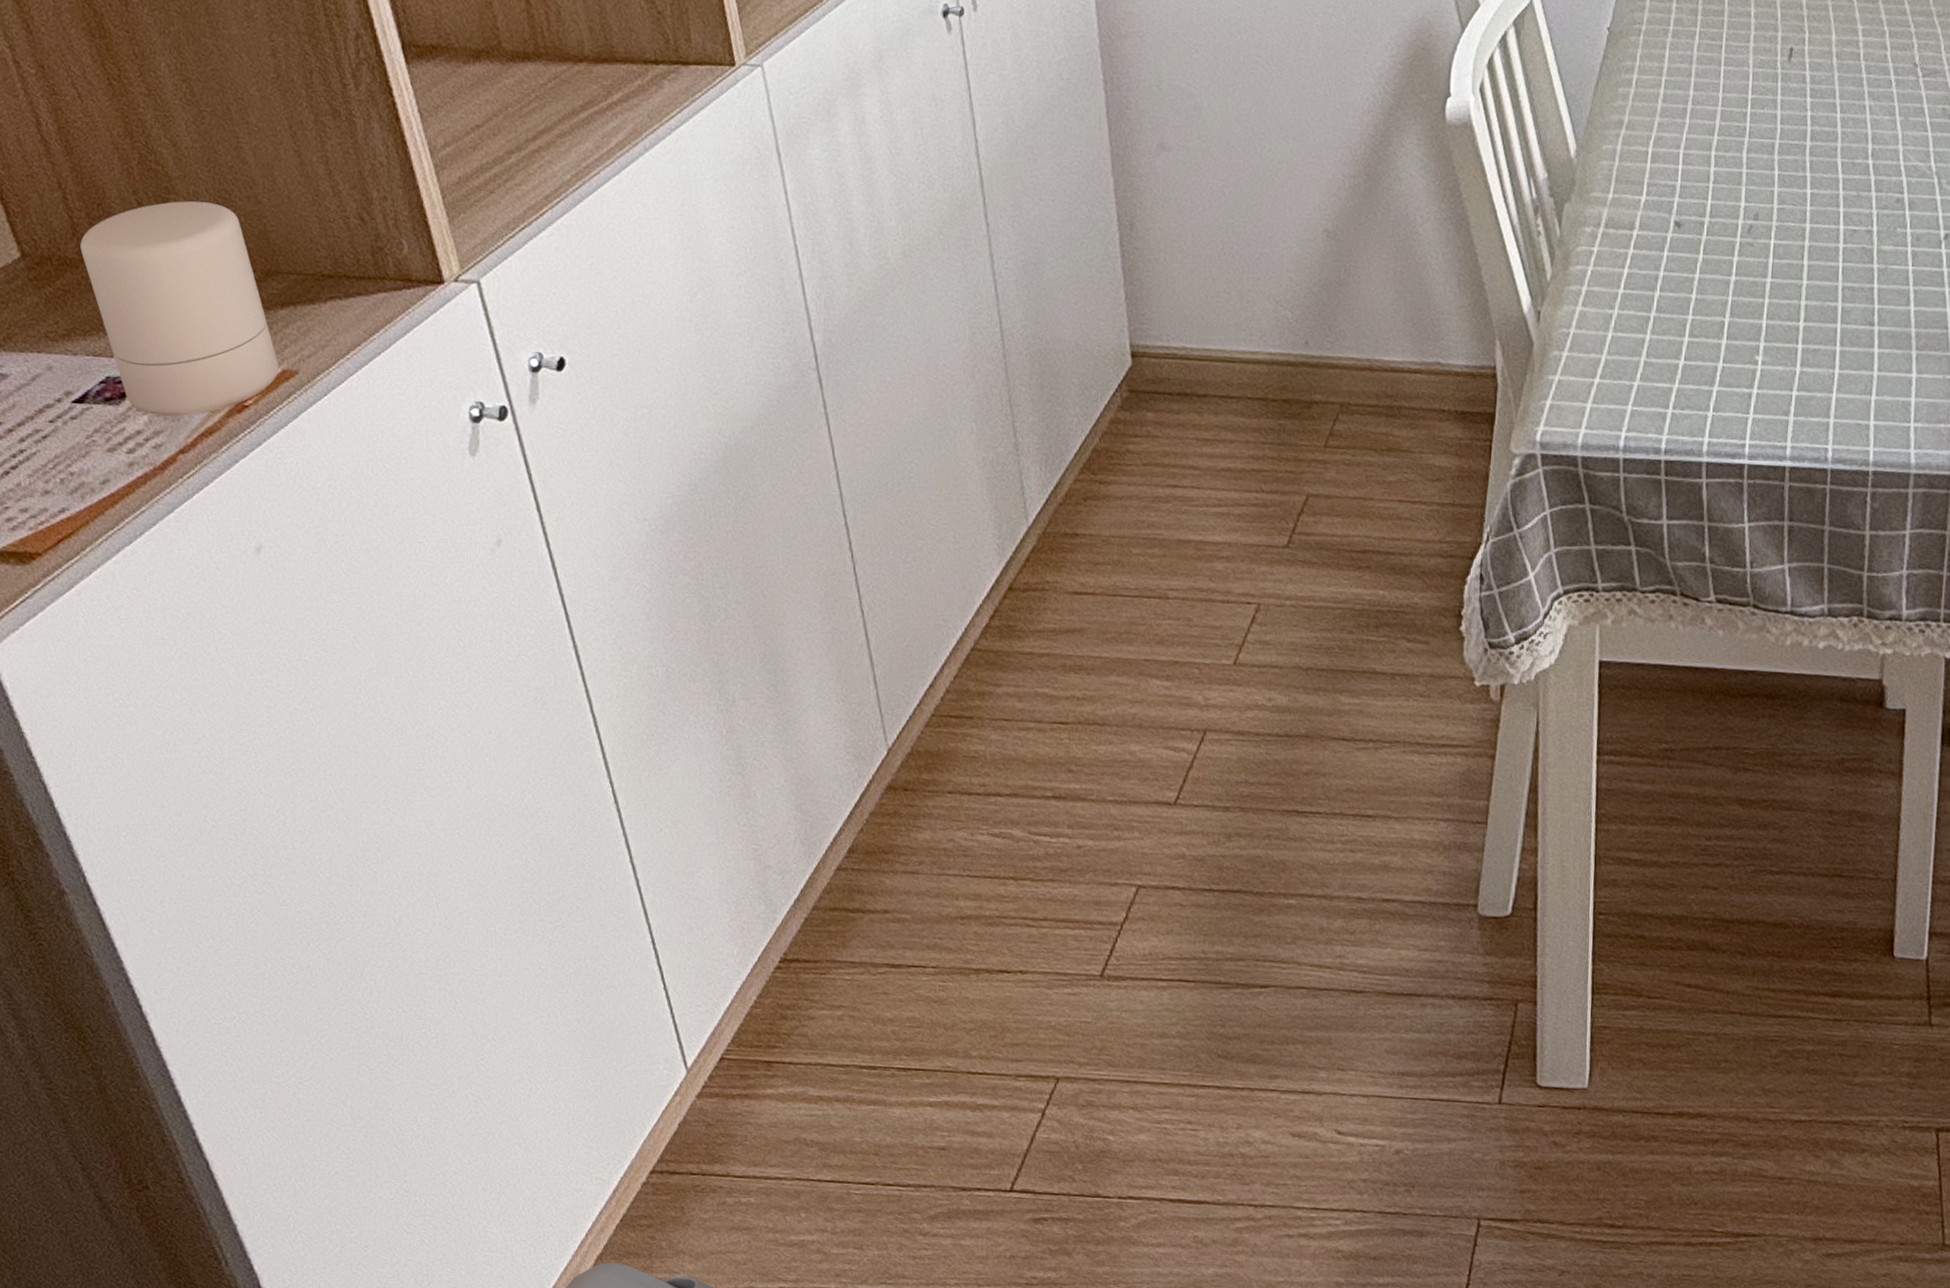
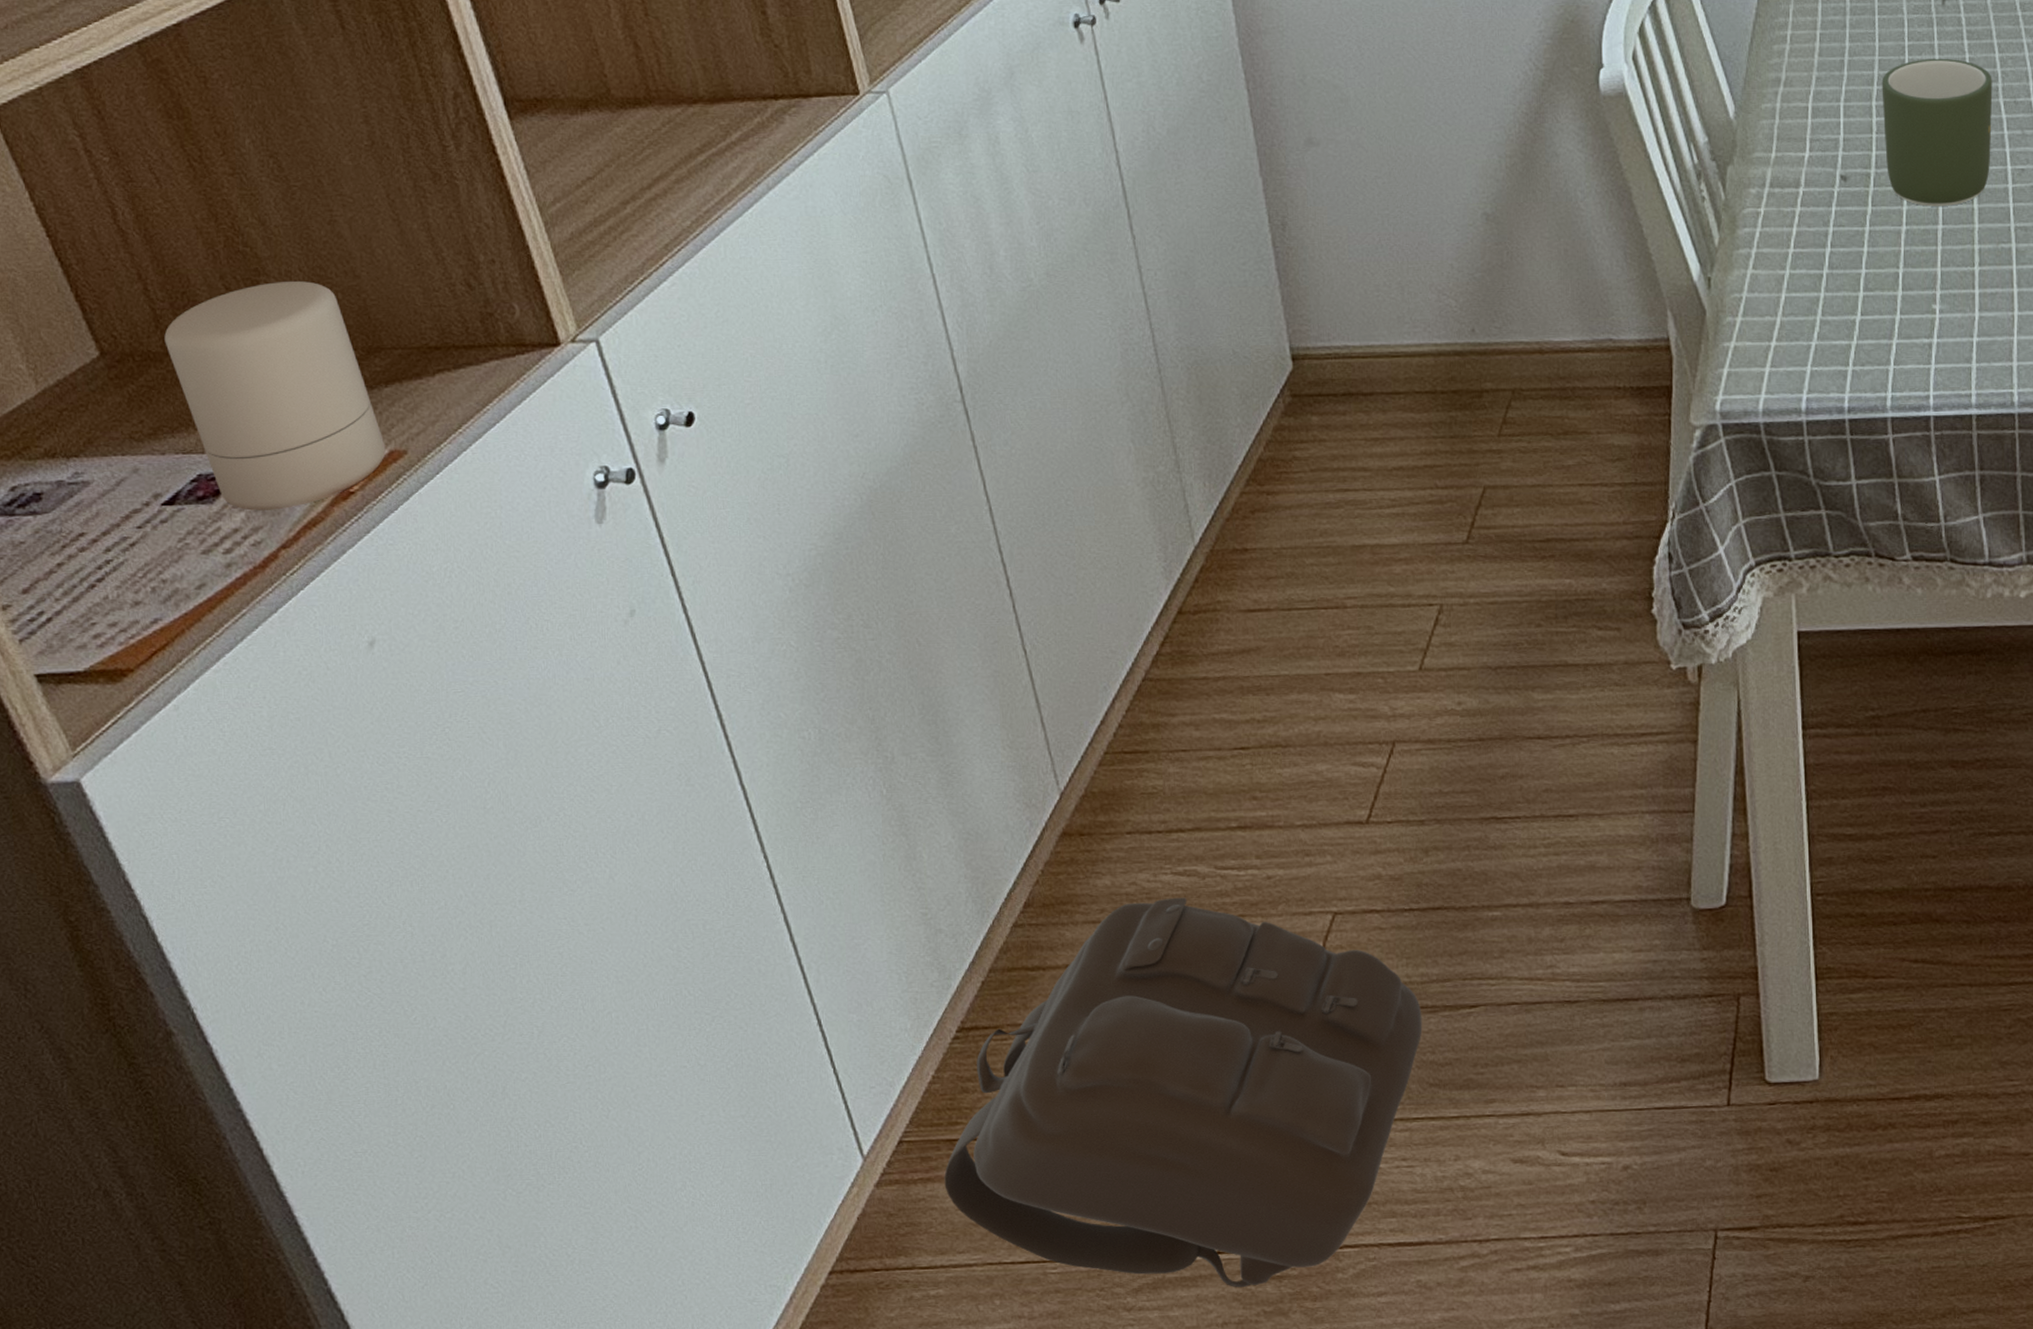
backpack: none [760,857,1215,1226] -> present [944,897,1423,1288]
mug: none [1720,113,1832,261] -> present [1881,58,1993,207]

